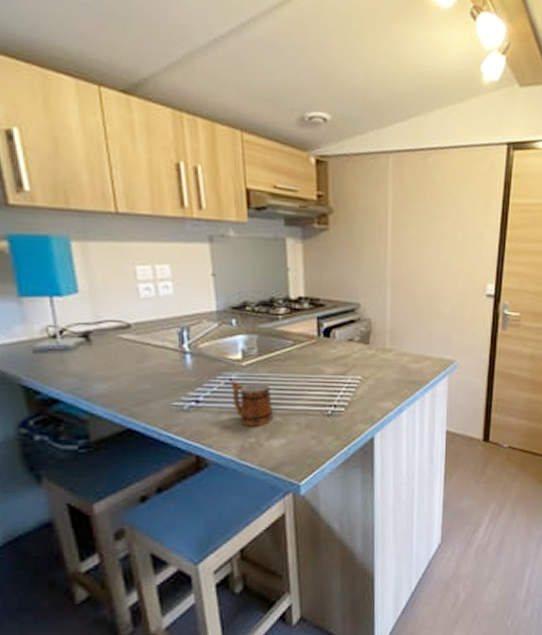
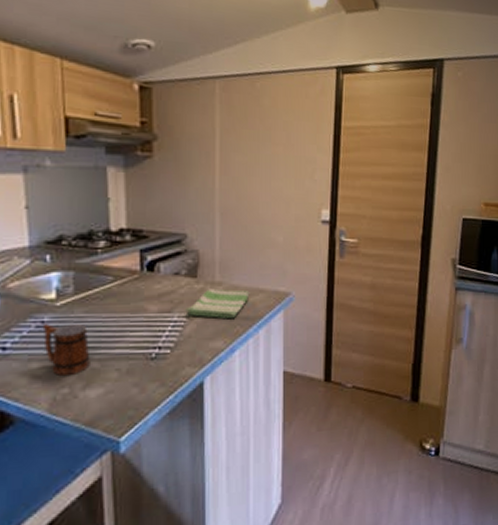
dish towel: none [358,354,418,382] -> present [185,288,250,318]

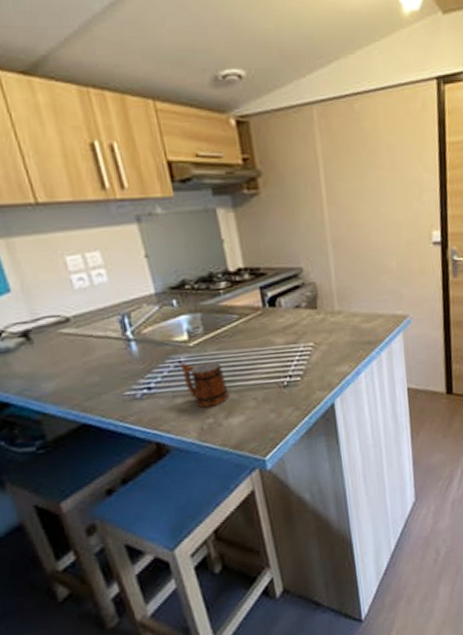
dish towel: present [185,288,250,318] -> none [310,317,369,345]

